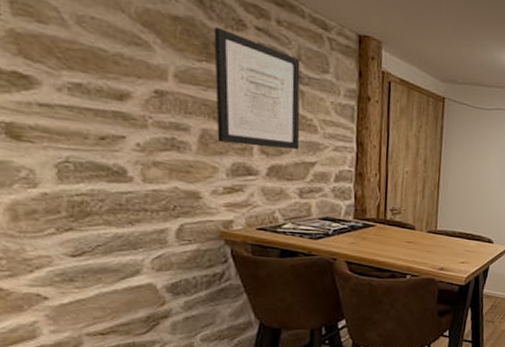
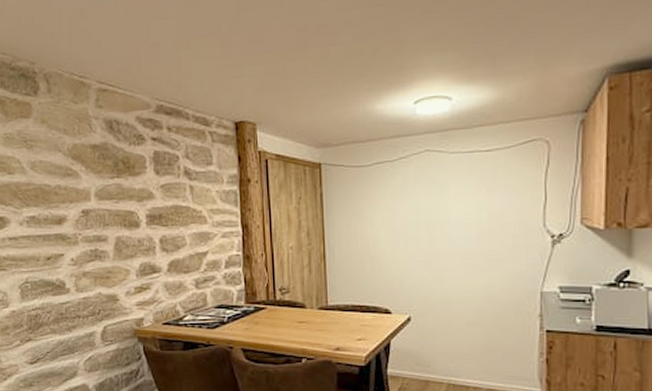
wall art: present [214,27,300,150] -> none [121,146,193,246]

